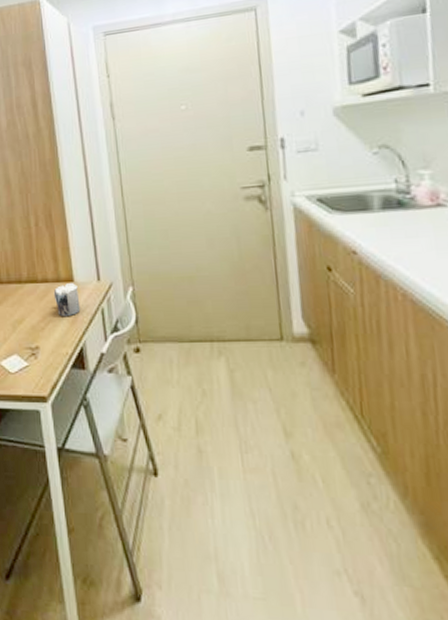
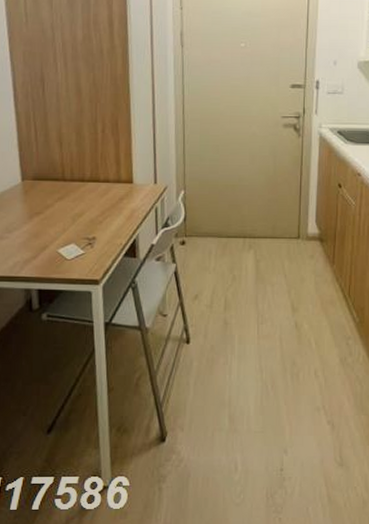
mug: present [53,283,81,317] -> none [113,184,137,213]

